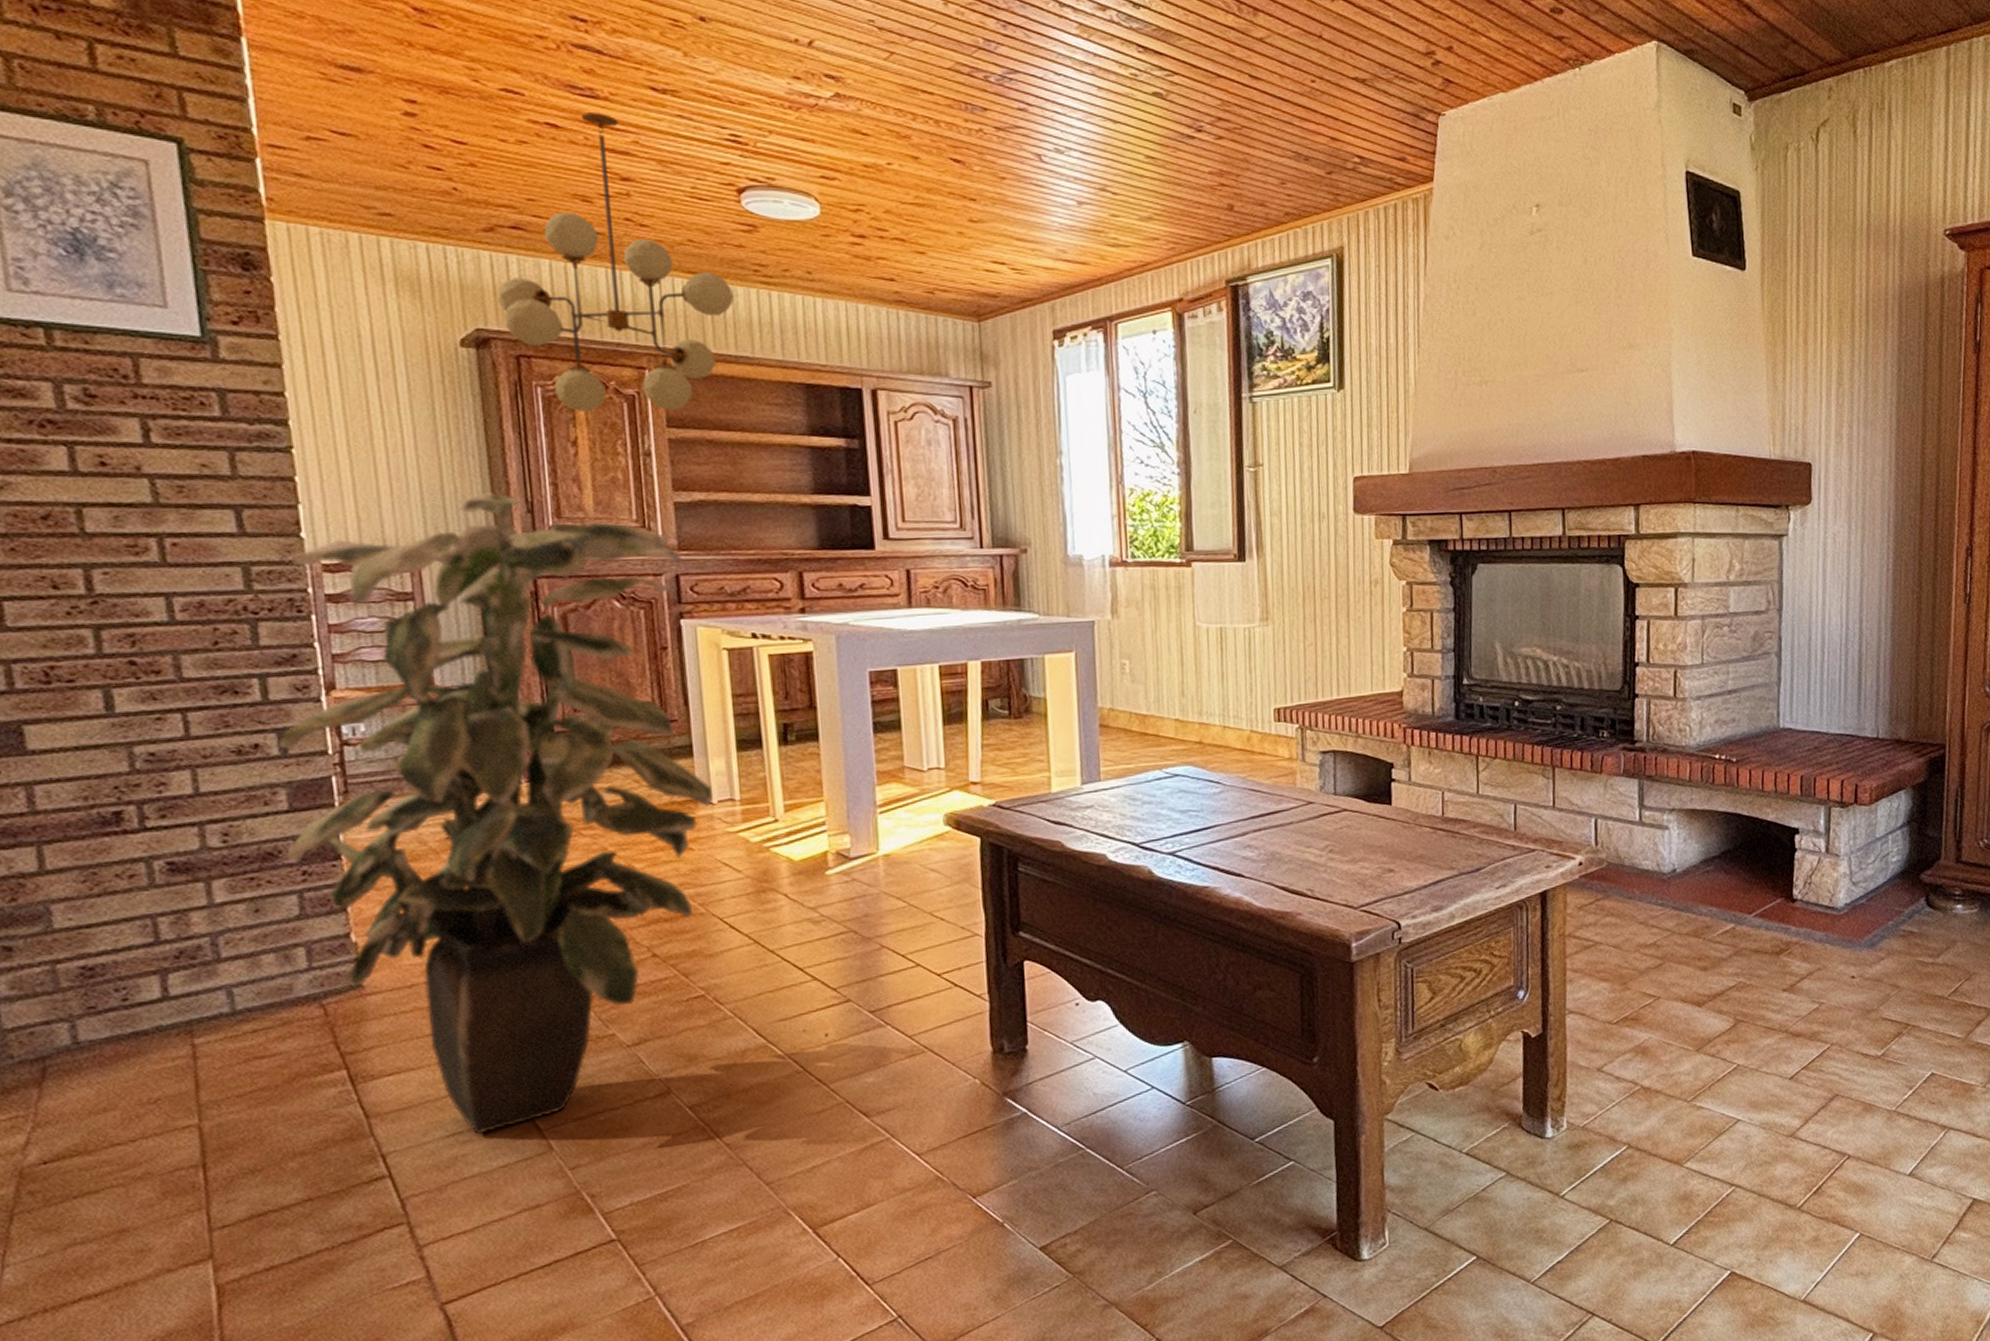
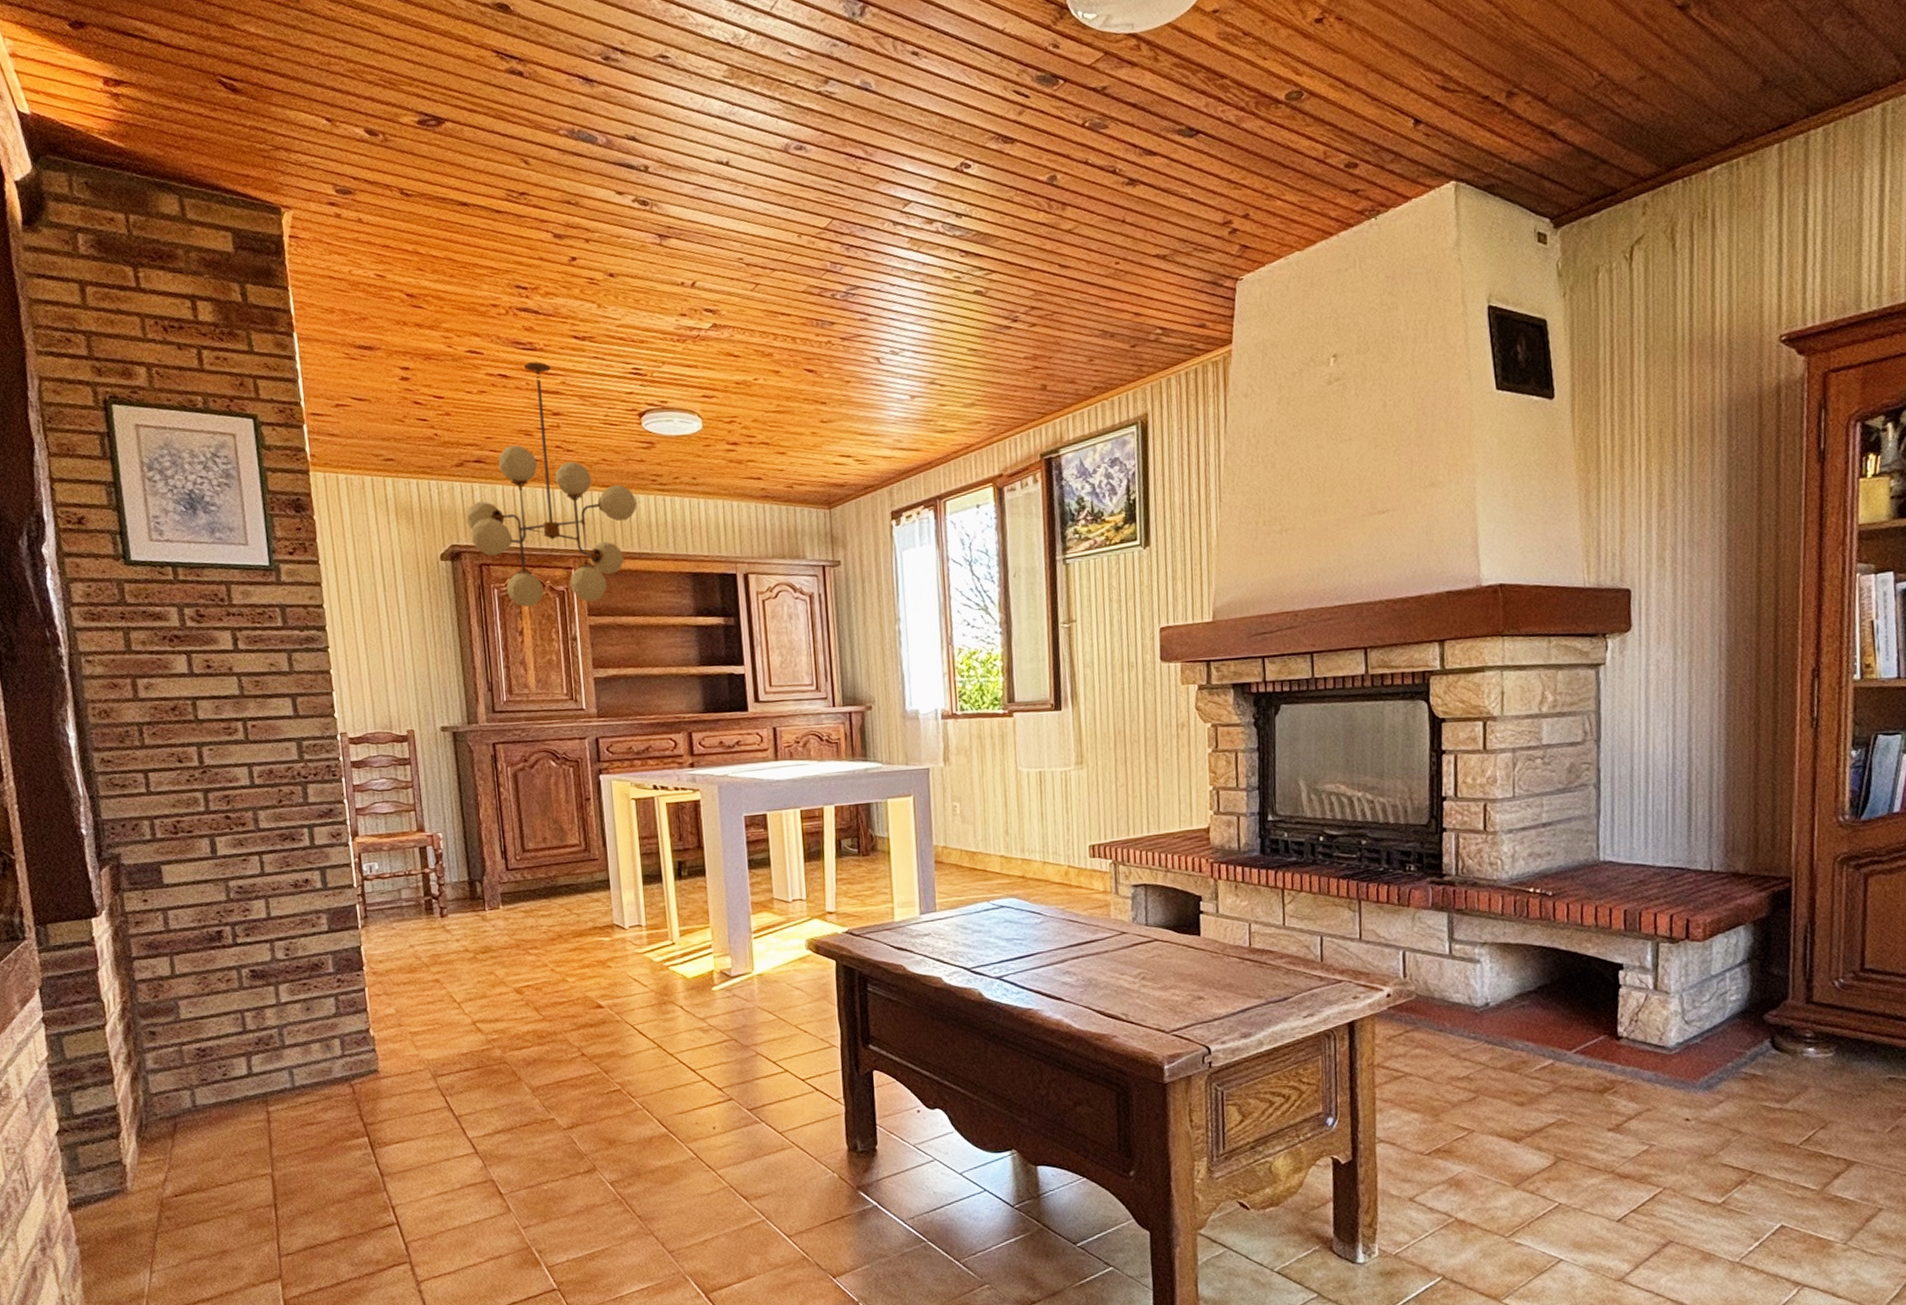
indoor plant: present [278,492,712,1135] -> none [321,675,625,1195]

